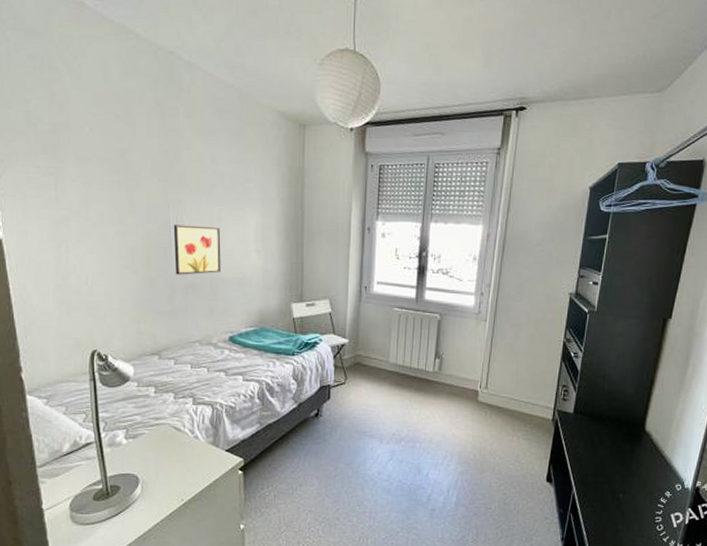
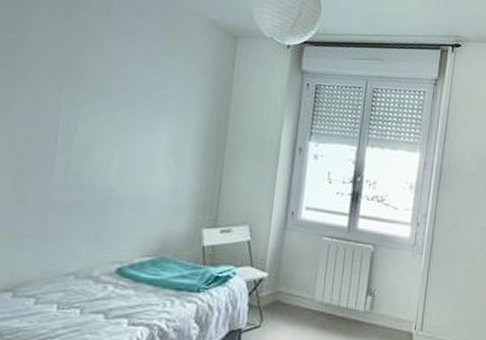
wall art: present [173,224,221,275] -> none [55,129,123,191]

